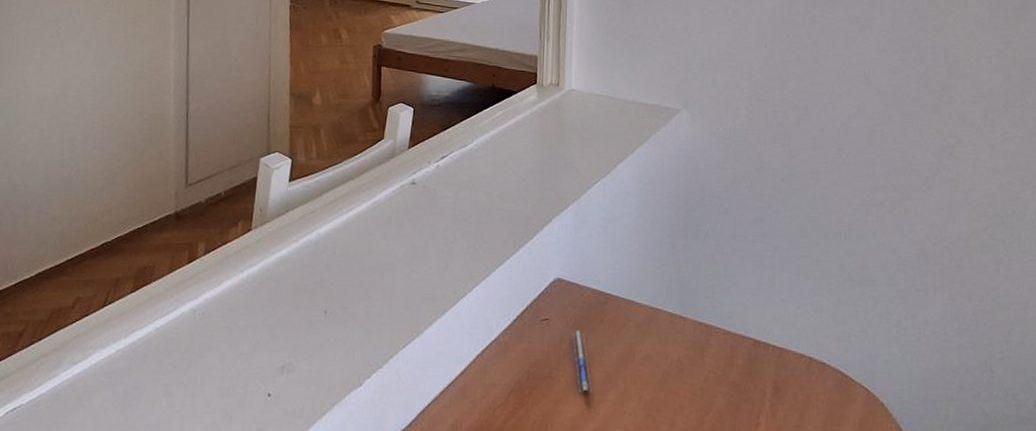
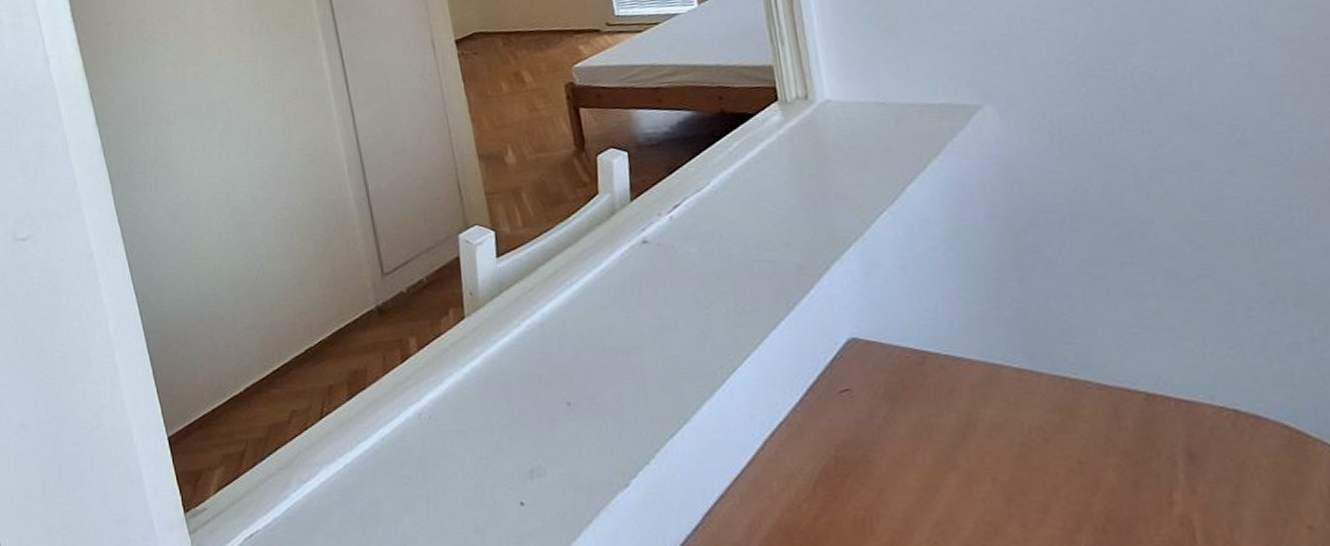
pen: present [572,331,592,393] -> none [884,401,926,478]

